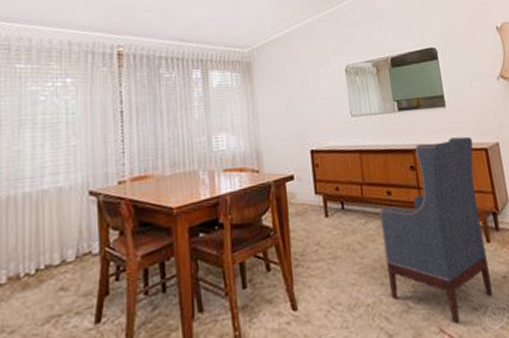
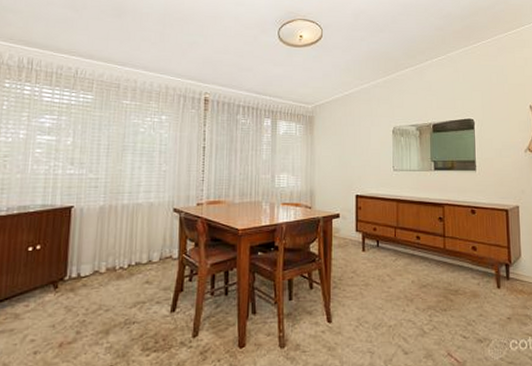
armchair: present [379,136,493,324] -> none [408,198,497,351]

